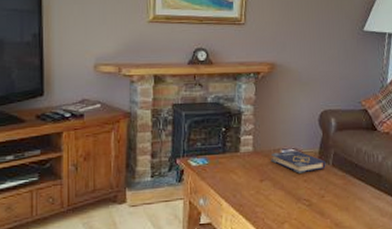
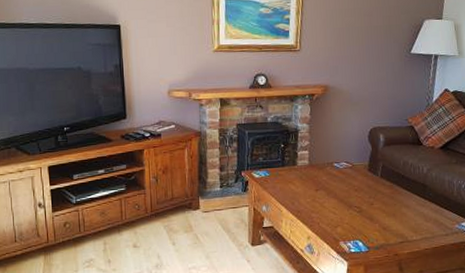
book: present [270,150,326,174] -> none [324,164,375,184]

